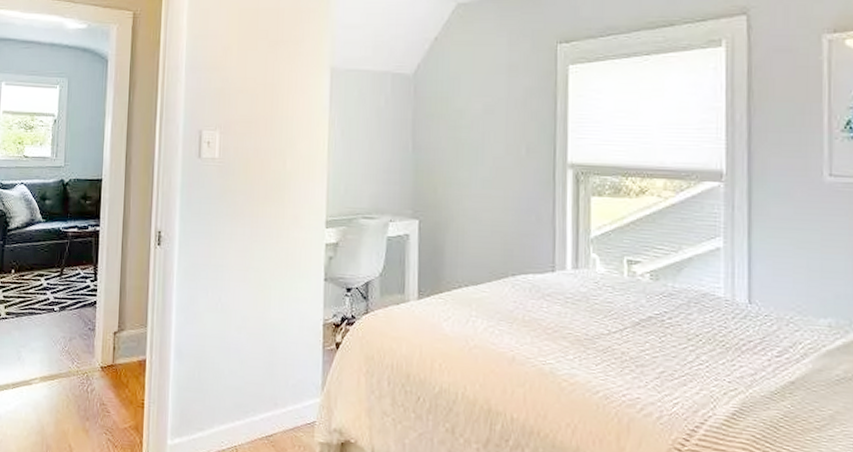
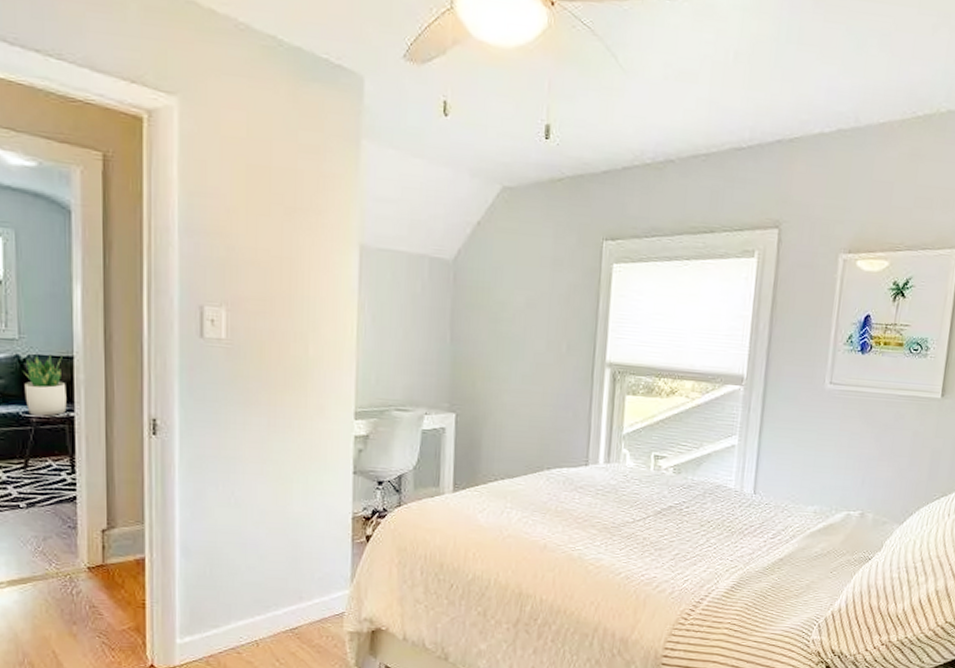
planter: none [65,178,95,231] -> present [22,354,67,416]

